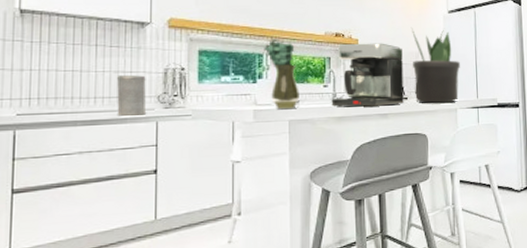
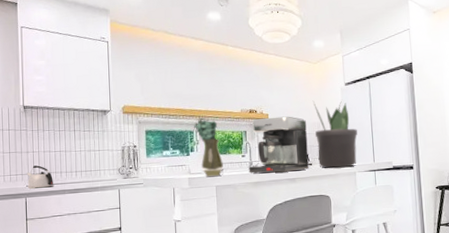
kettle: none [18,88,61,120] -> present [27,165,54,190]
canister: present [116,74,147,117] -> none [89,153,112,186]

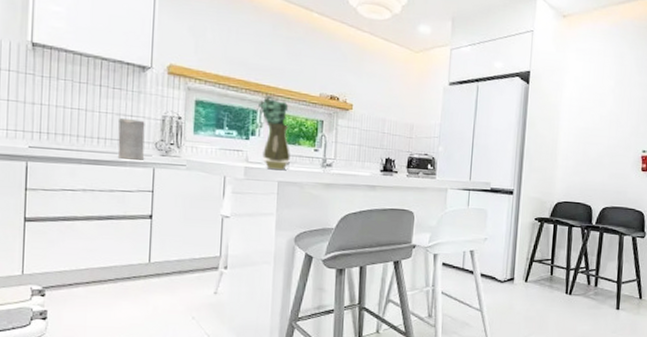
kettle: present [27,165,54,190] -> none [30,122,67,153]
canister: none [89,153,112,186] -> present [117,117,145,161]
coffee maker: present [248,116,309,174] -> none [321,108,397,178]
planter: present [312,100,357,168] -> none [405,96,456,182]

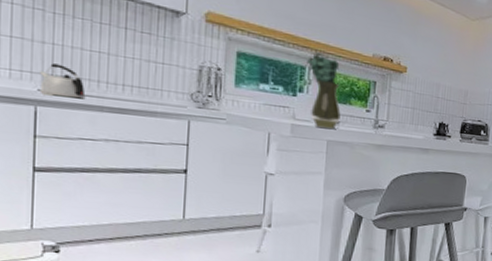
kettle: none [30,122,67,153] -> present [39,63,86,100]
canister: present [117,117,145,161] -> none [146,64,179,113]

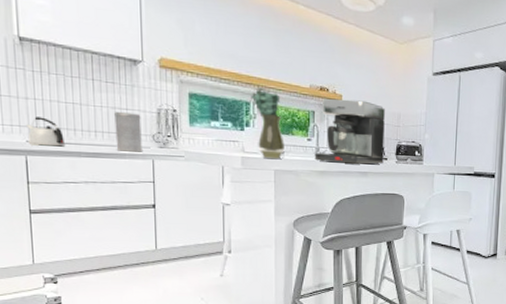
canister: none [146,64,179,113] -> present [113,111,144,153]
coffee maker: none [372,70,452,142] -> present [314,98,385,165]

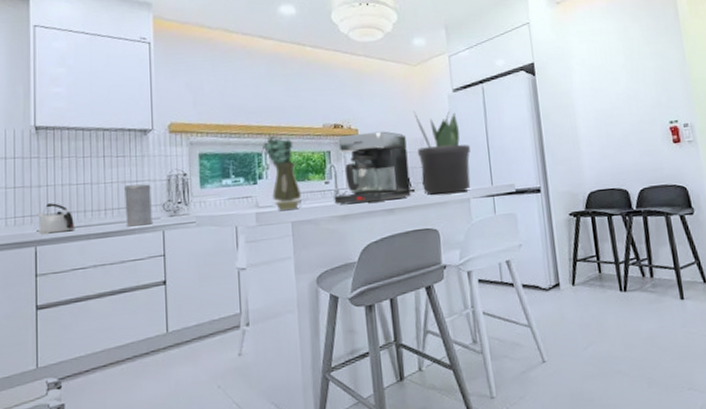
planter: none [394,87,441,168] -> present [413,111,471,195]

